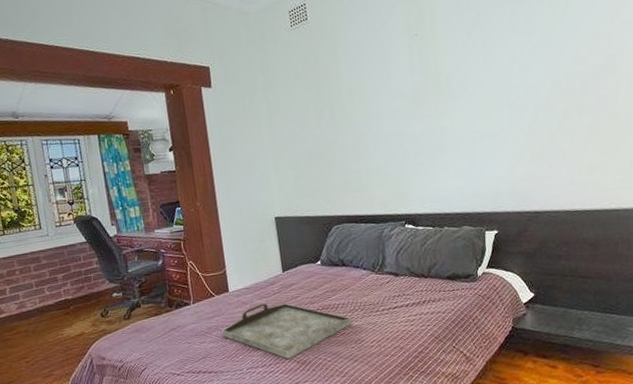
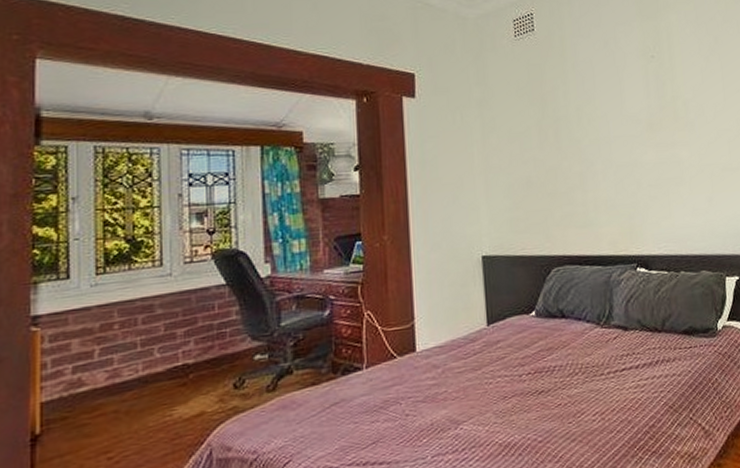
serving tray: present [221,303,352,359] -> none [401,366,570,441]

